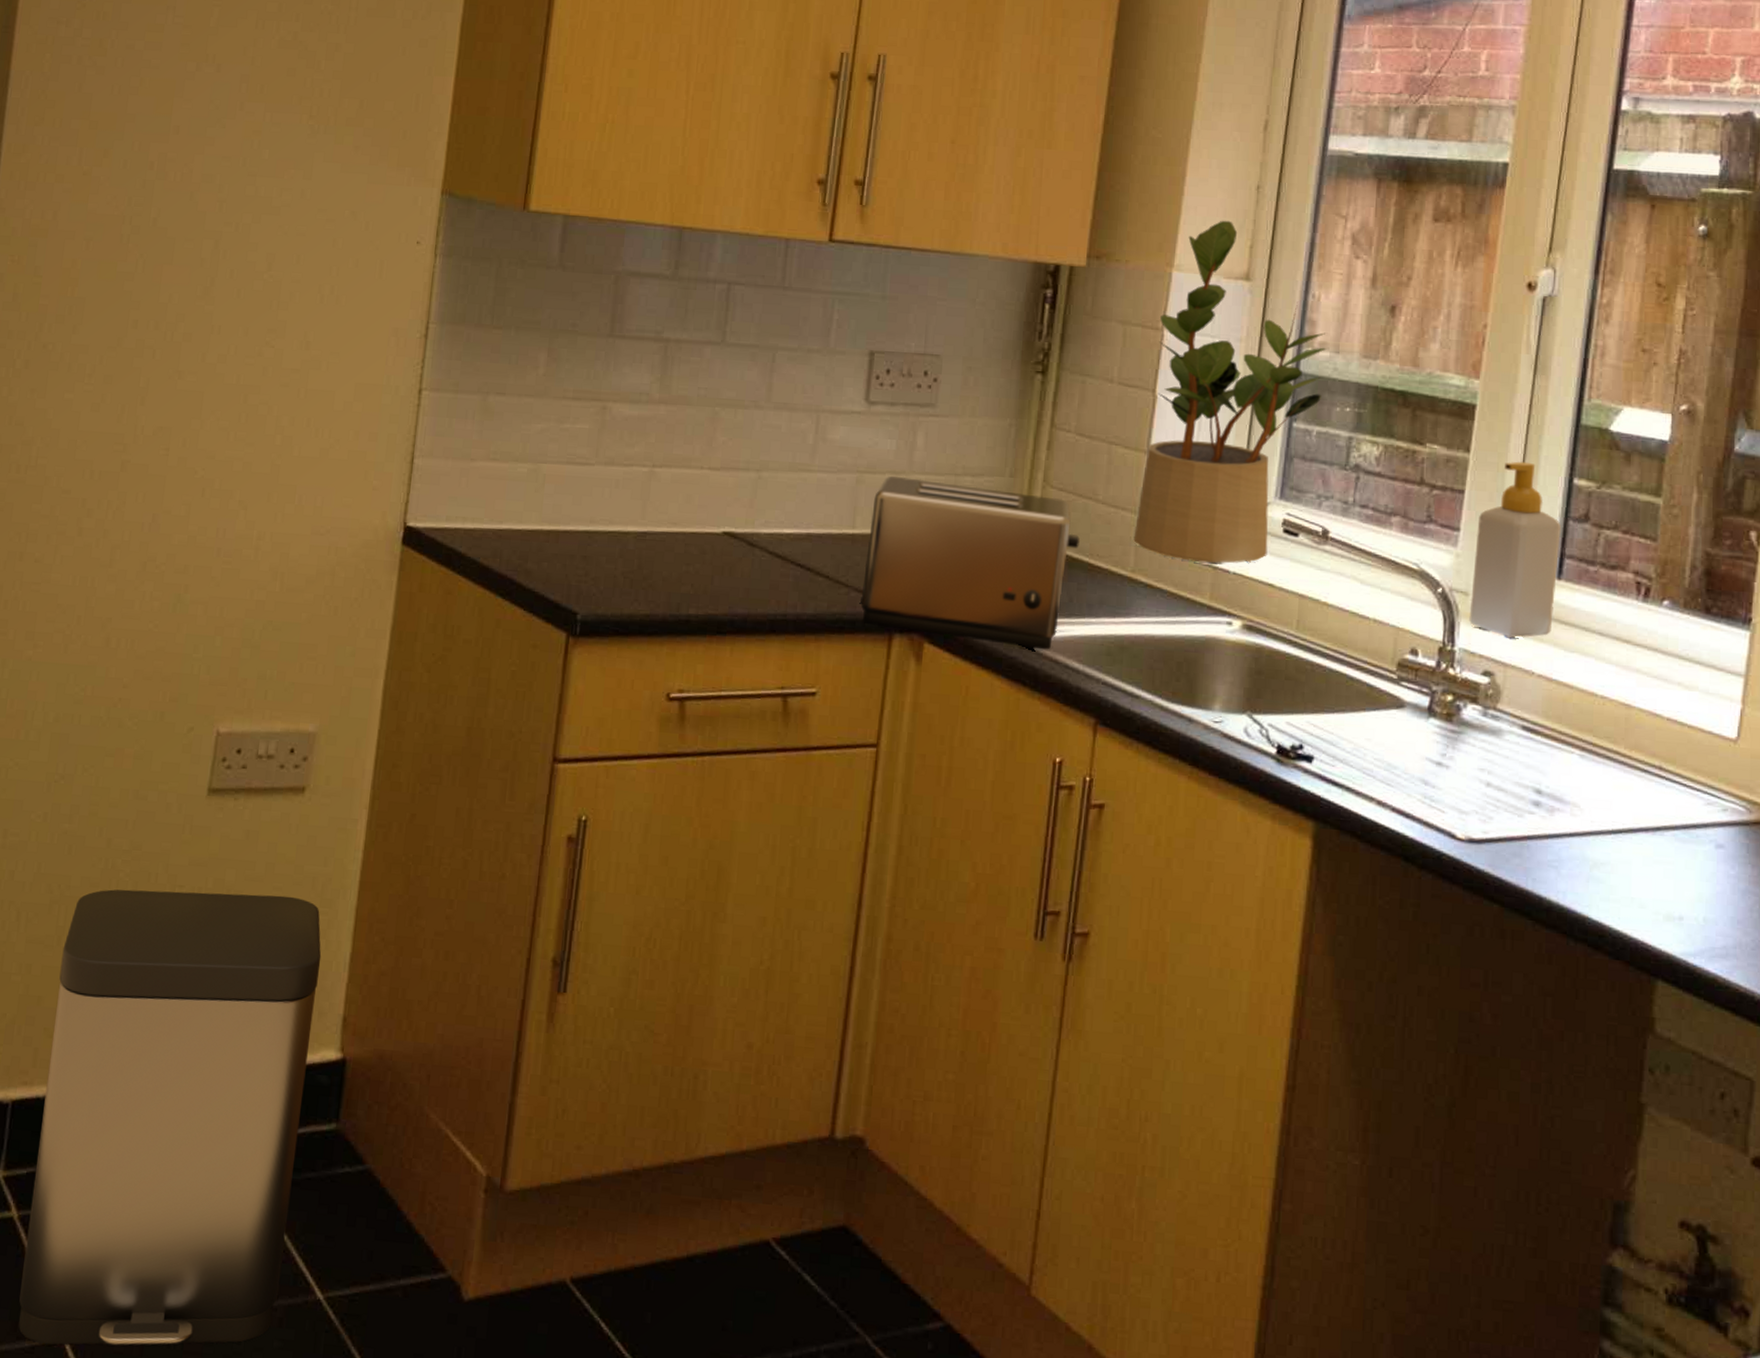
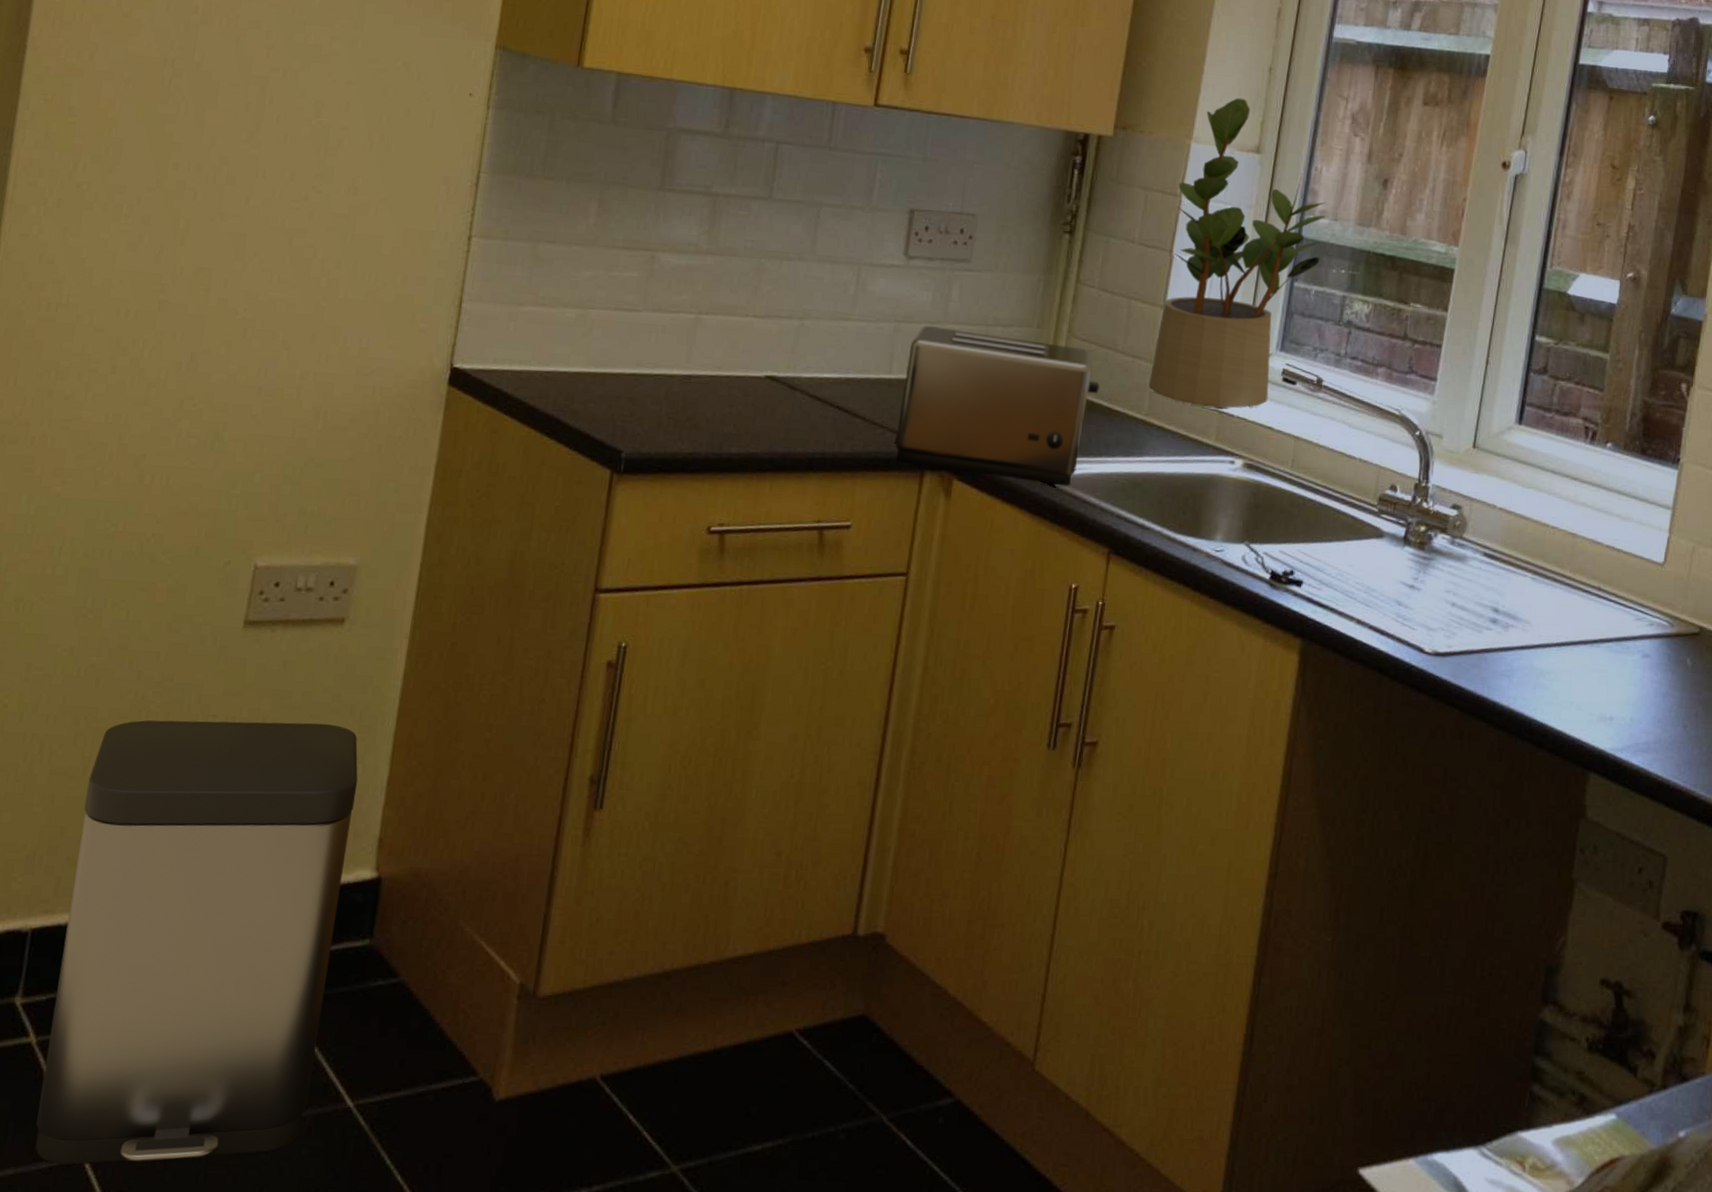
soap bottle: present [1469,461,1561,639] -> none [1442,320,1523,476]

